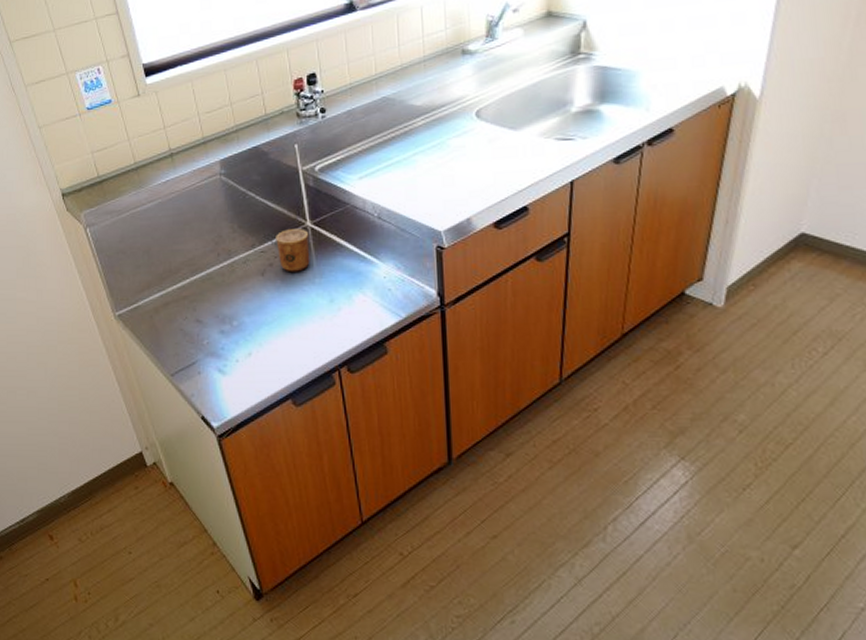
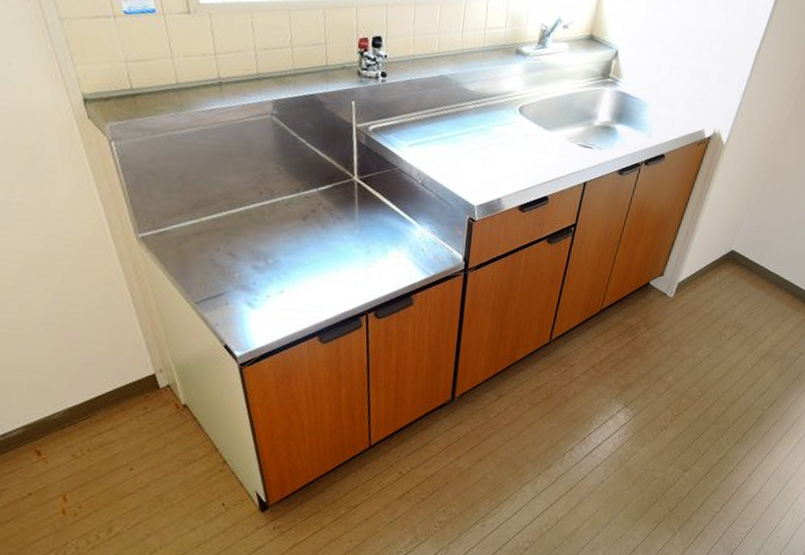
cup: present [276,229,310,272] -> none [321,180,355,222]

